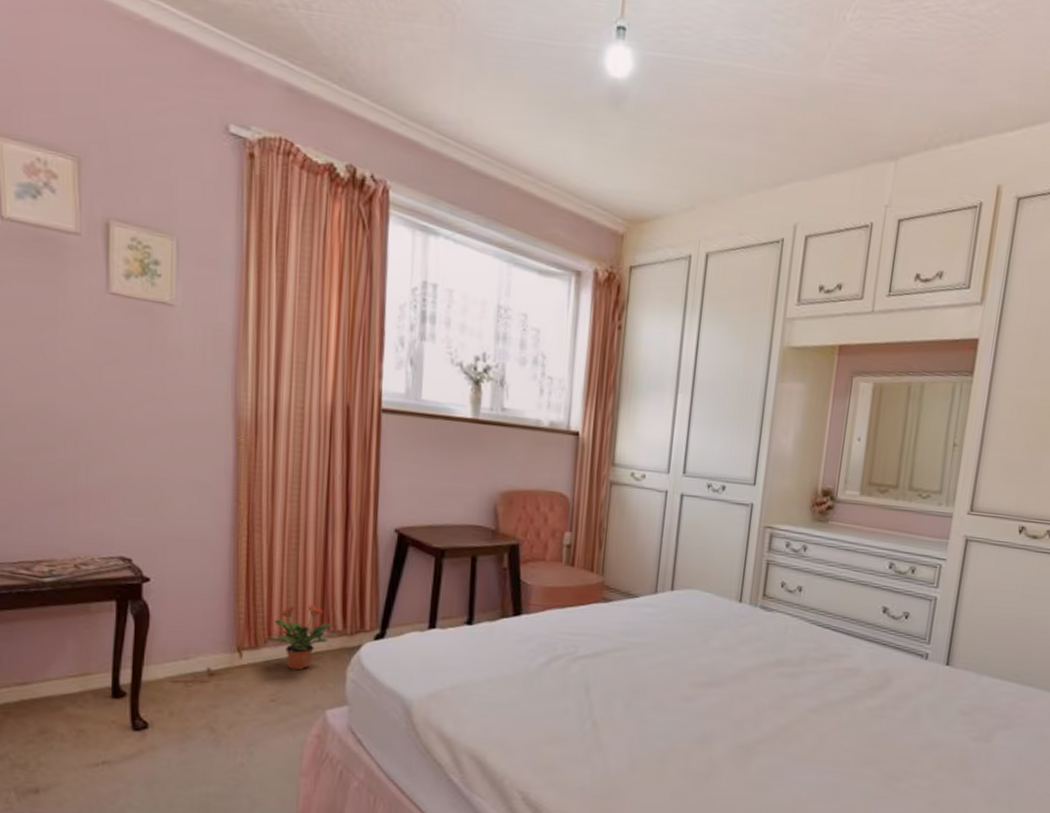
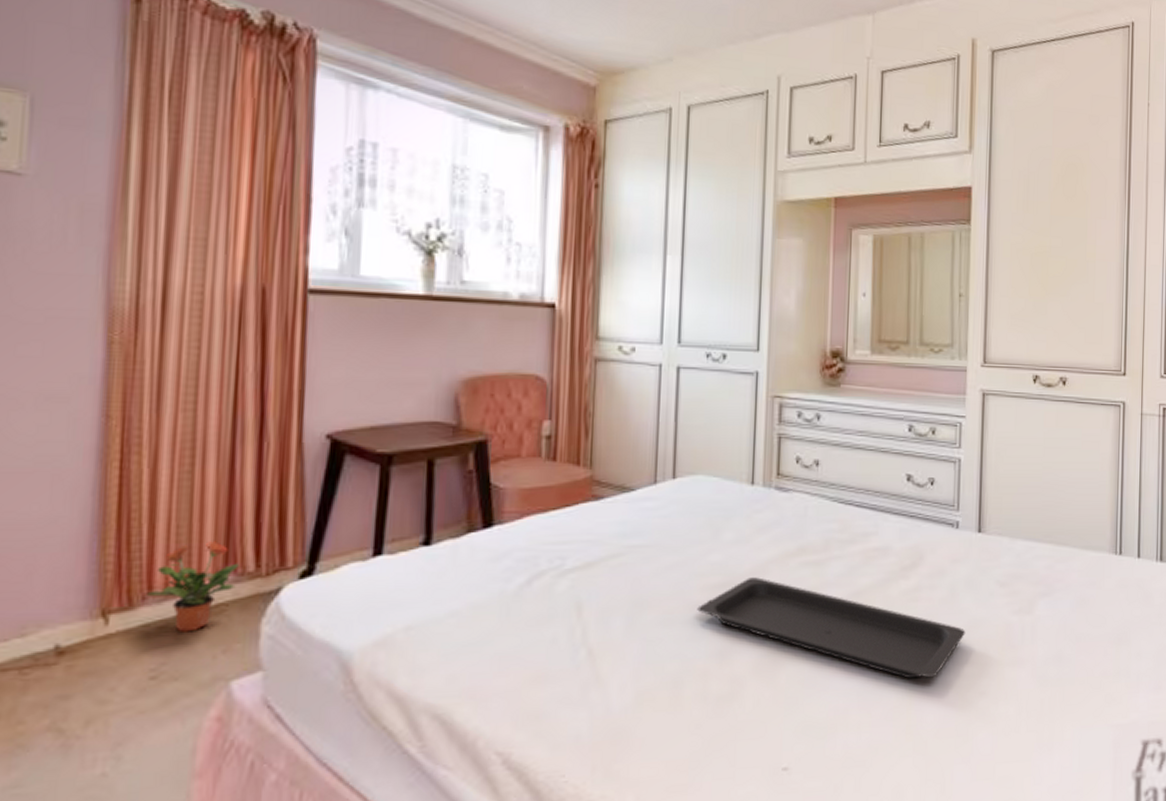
serving tray: none [685,680,924,785] -> present [697,577,966,679]

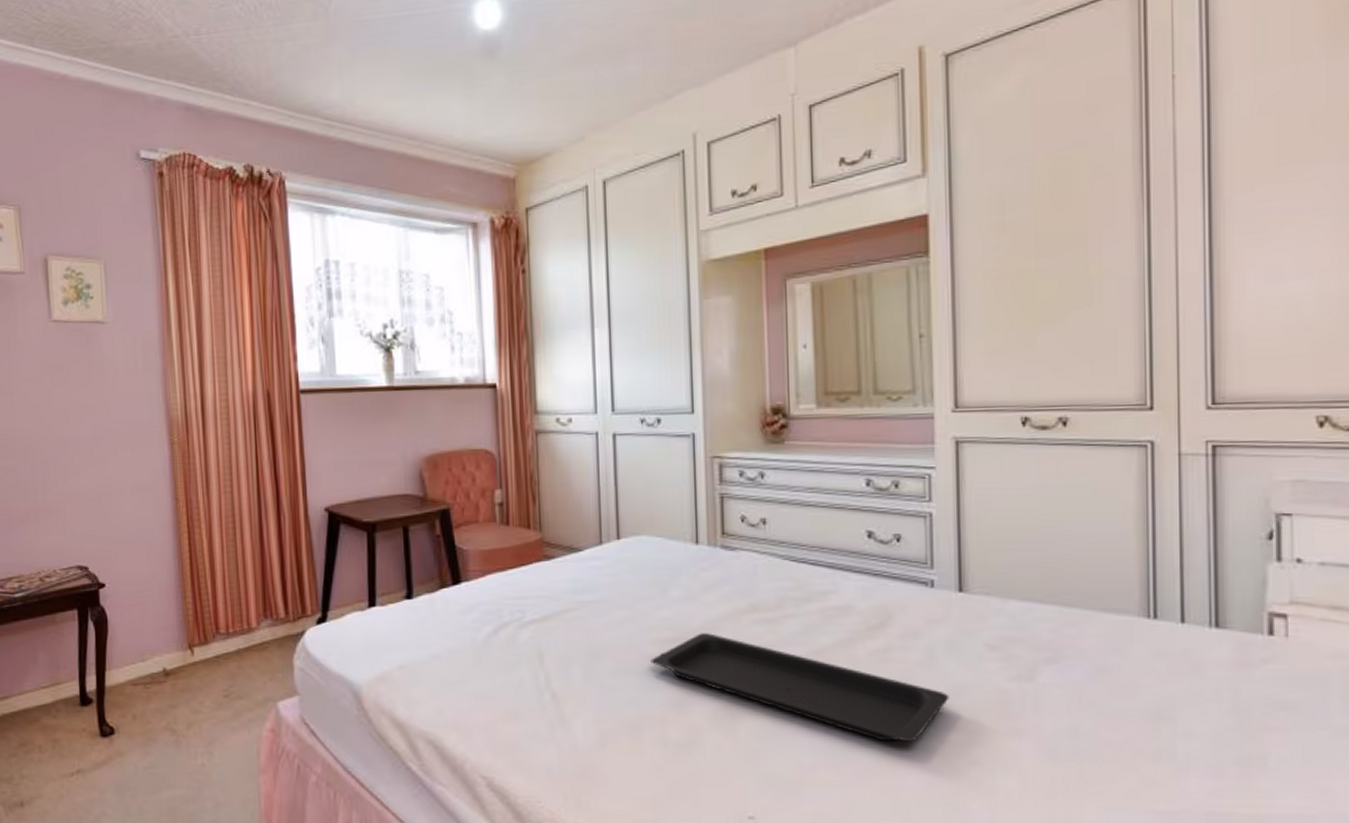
potted plant: present [147,541,239,633] -> none [215,594,274,663]

